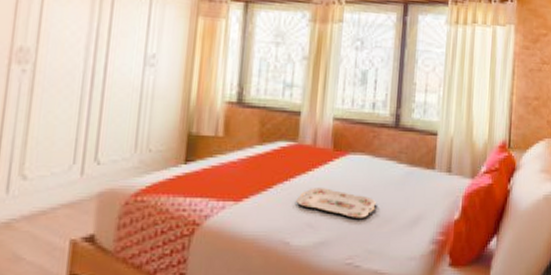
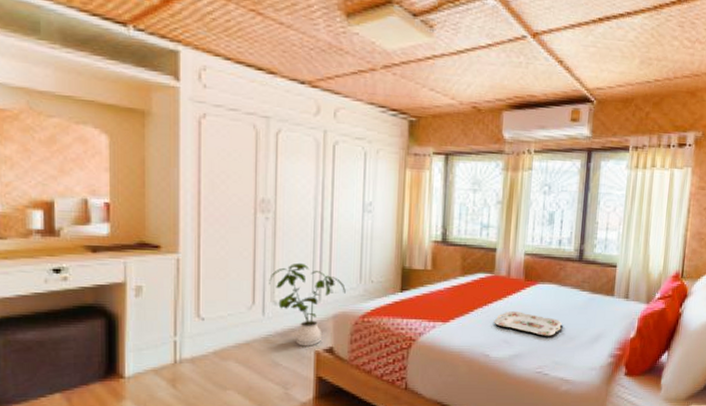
house plant: none [18,126,117,234] -> present [269,262,346,346]

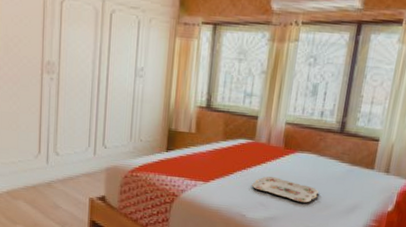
house plant: present [269,262,346,346] -> none [52,119,118,194]

